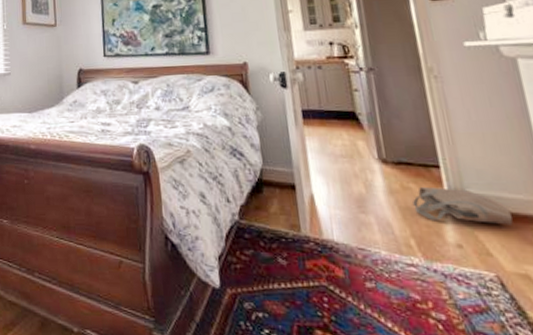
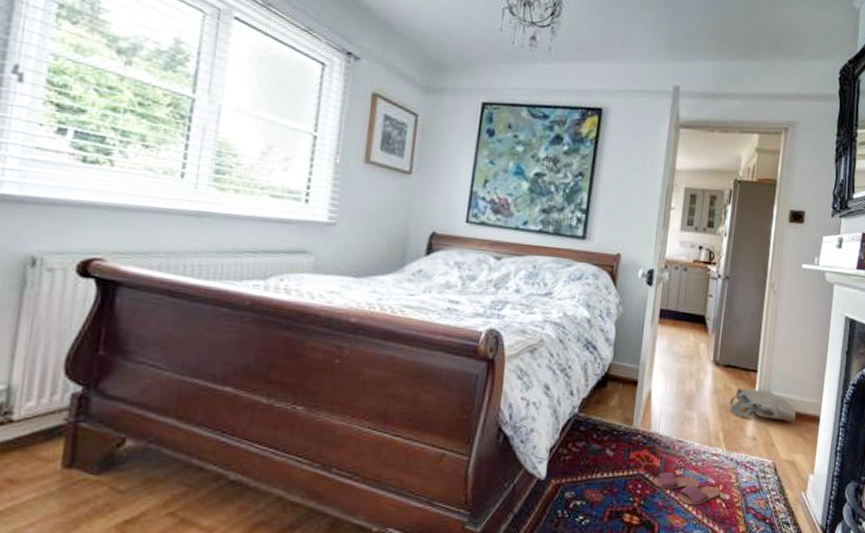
slippers: none [339,284,433,326] -> present [652,472,721,506]

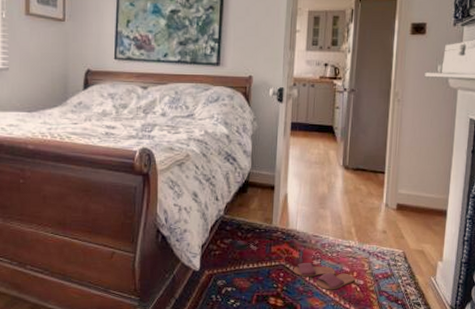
tote bag: present [729,387,796,422] -> none [360,187,424,216]

